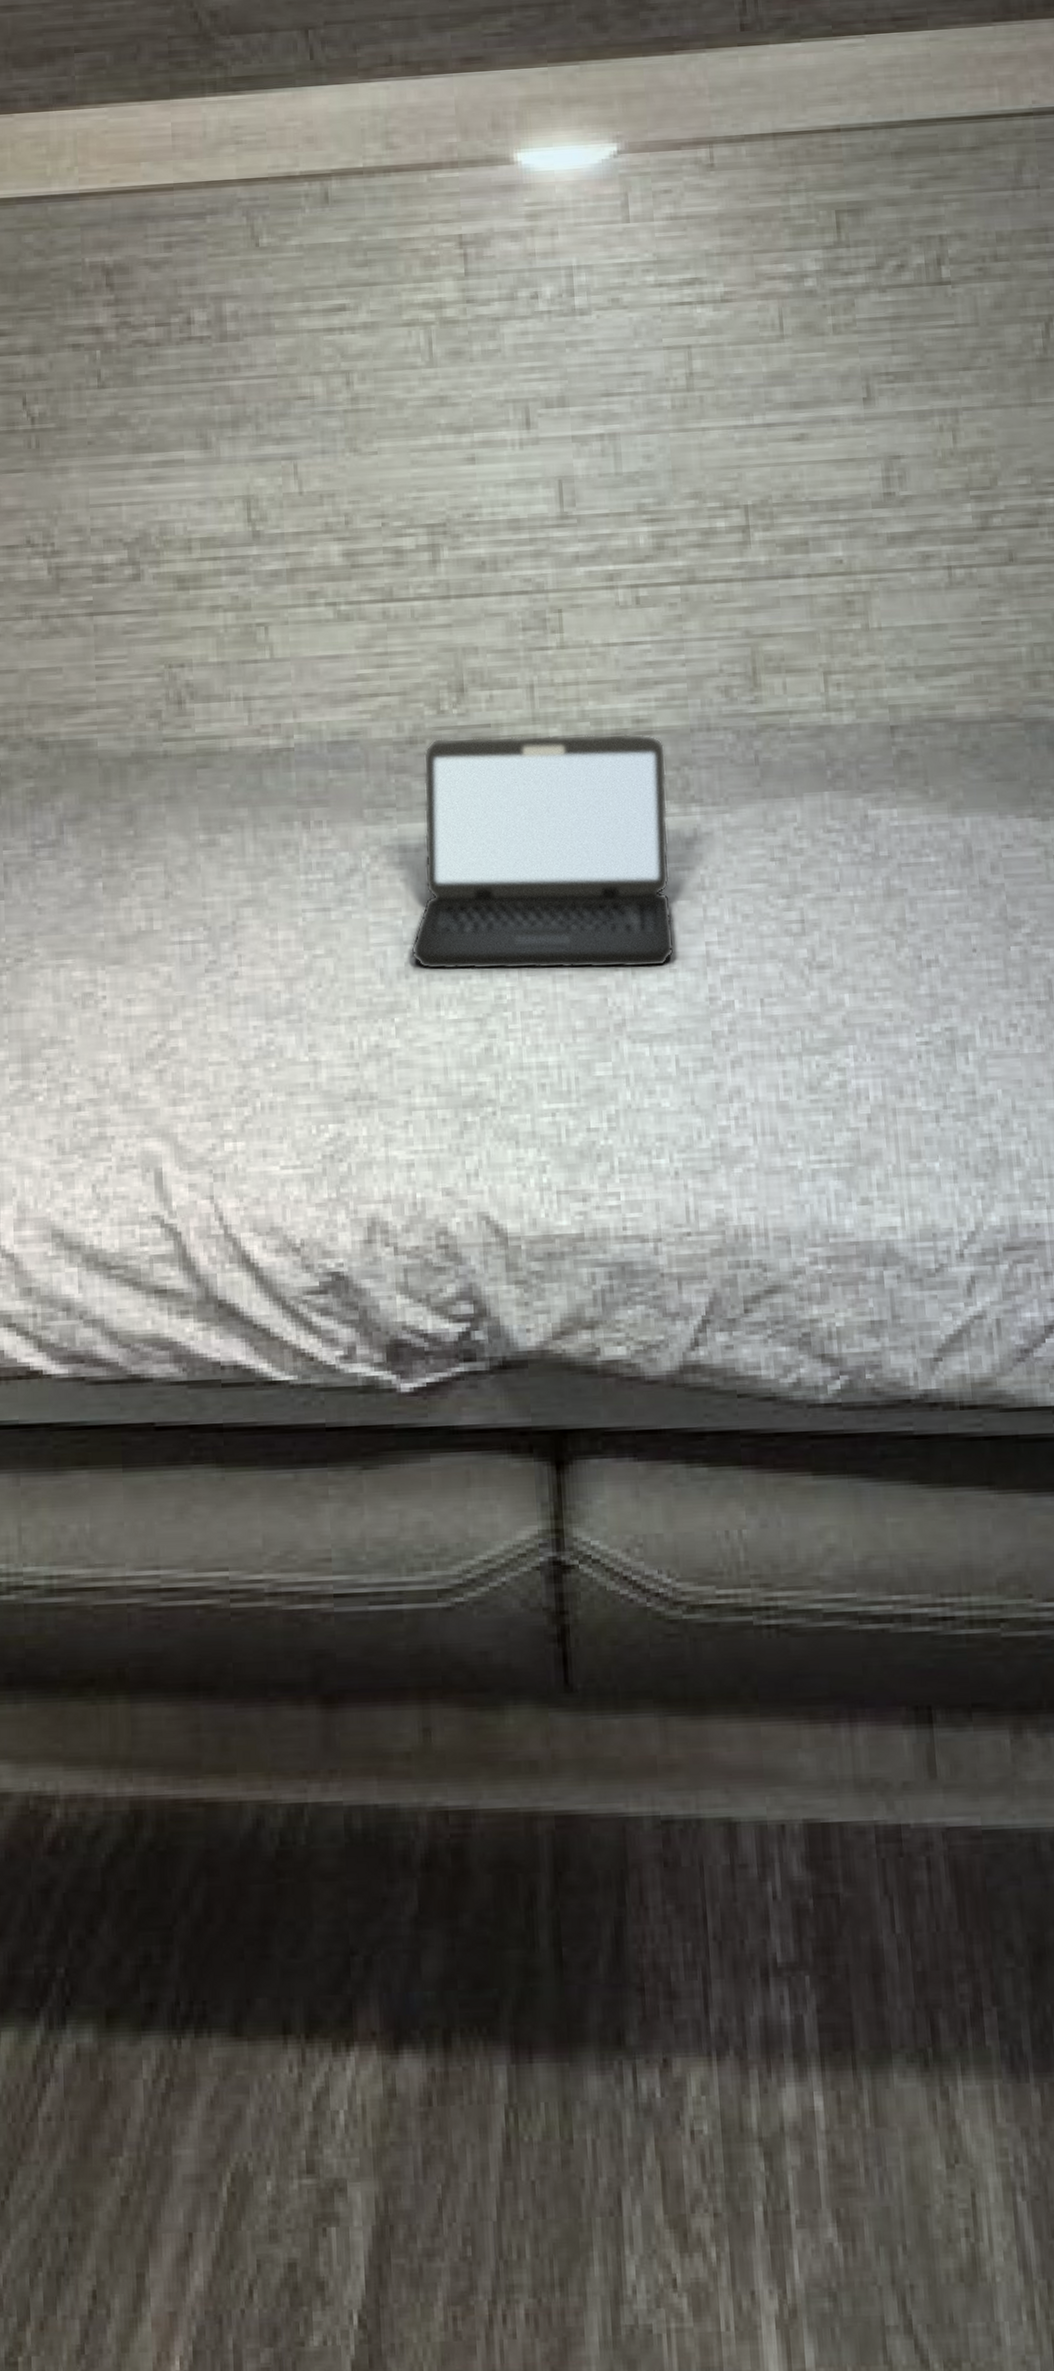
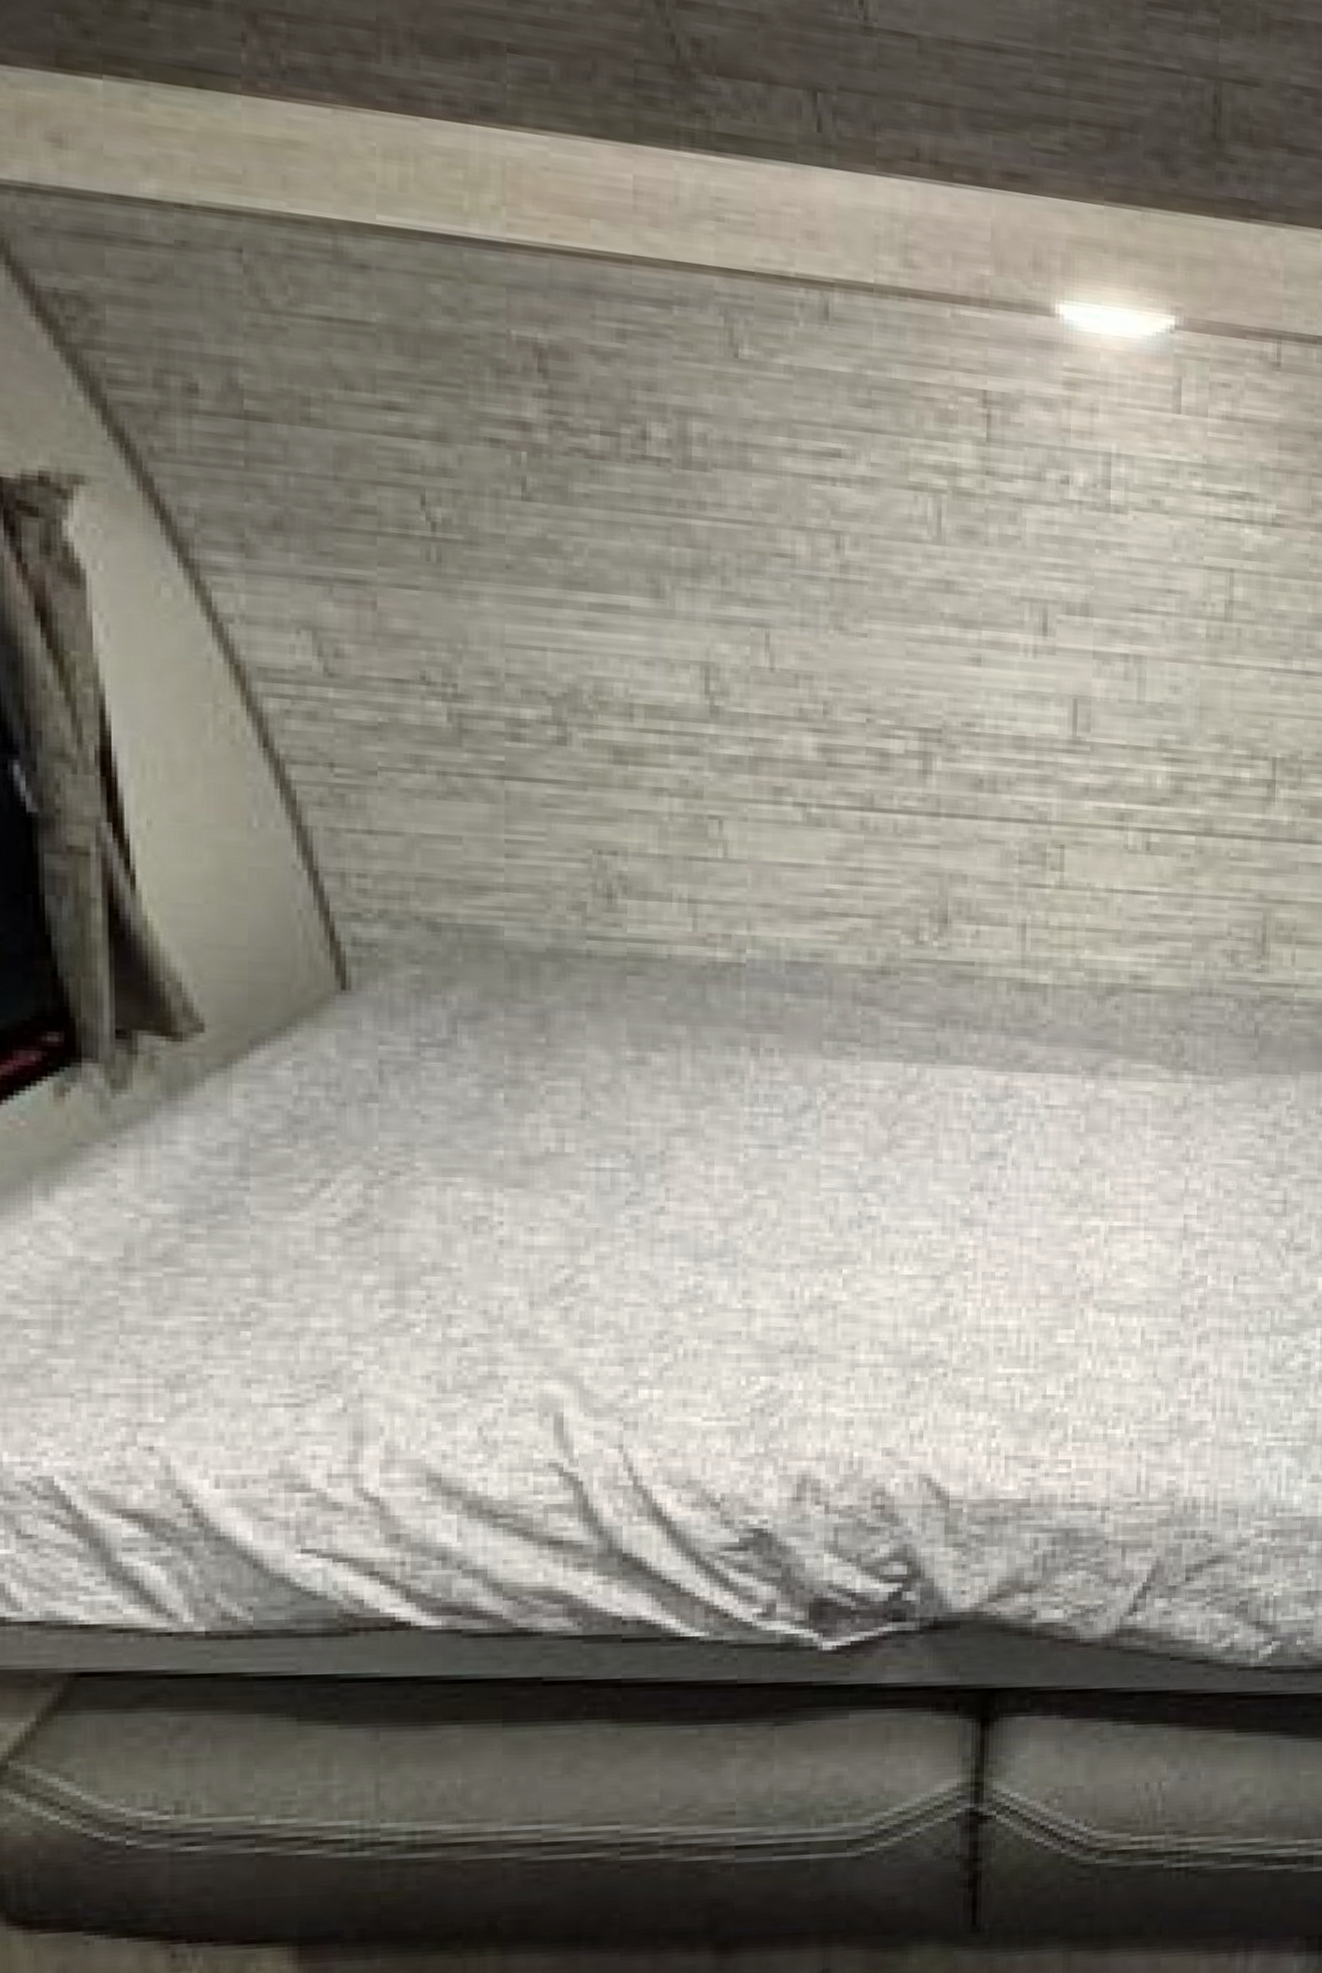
laptop: present [411,733,675,971] -> none [866,972,1162,1237]

